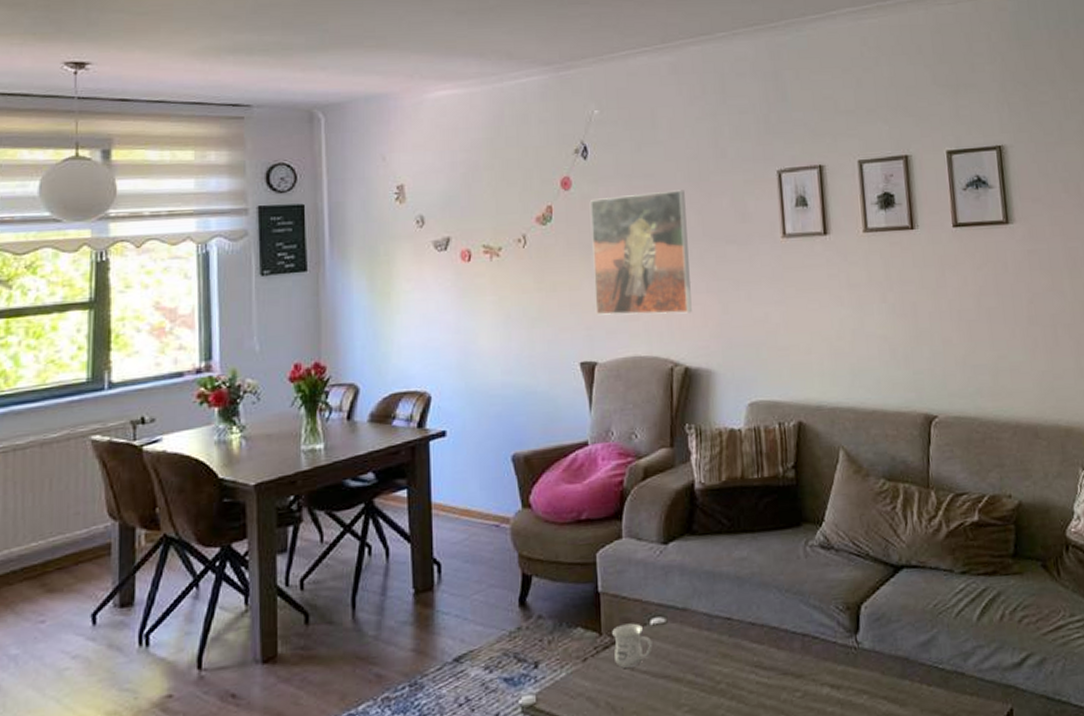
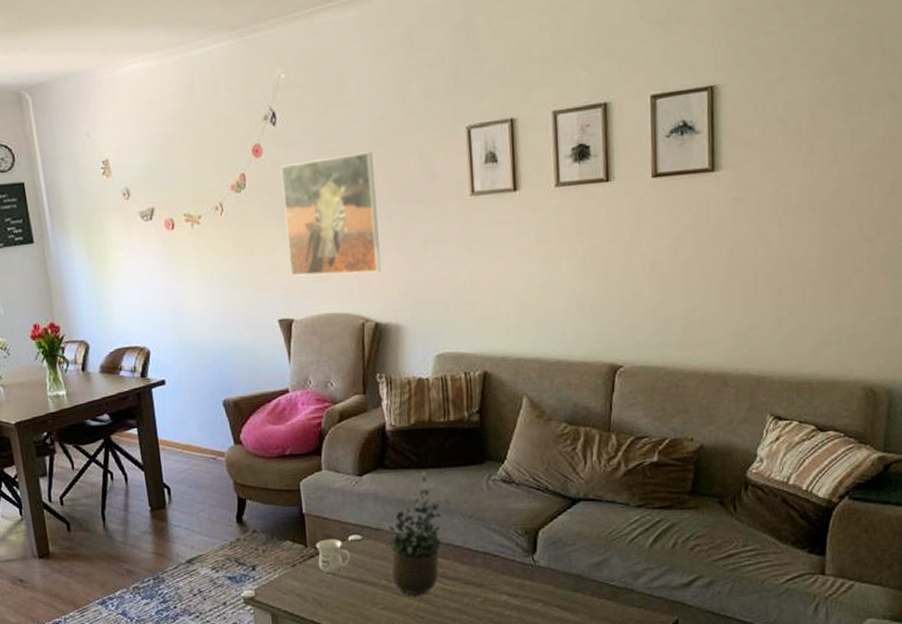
potted plant: none [692,536,765,695] -> present [385,471,450,597]

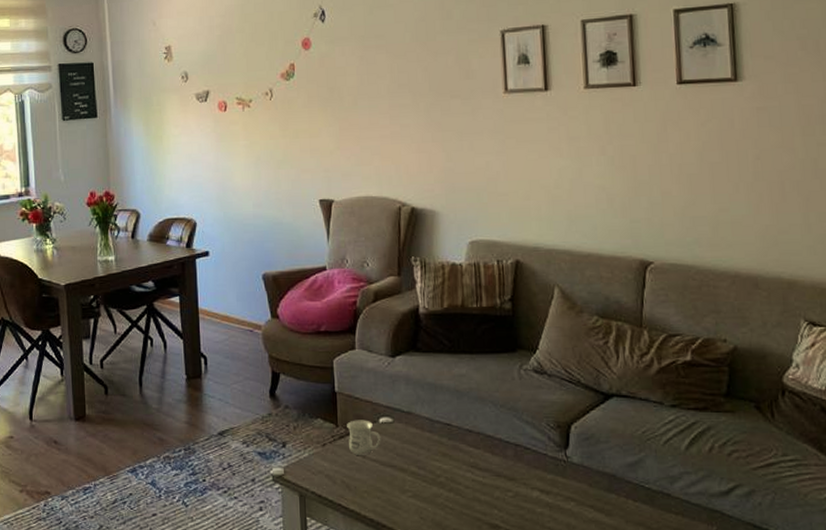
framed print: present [281,151,381,277] -> none [328,49,418,160]
potted plant: present [385,471,450,597] -> none [416,356,481,487]

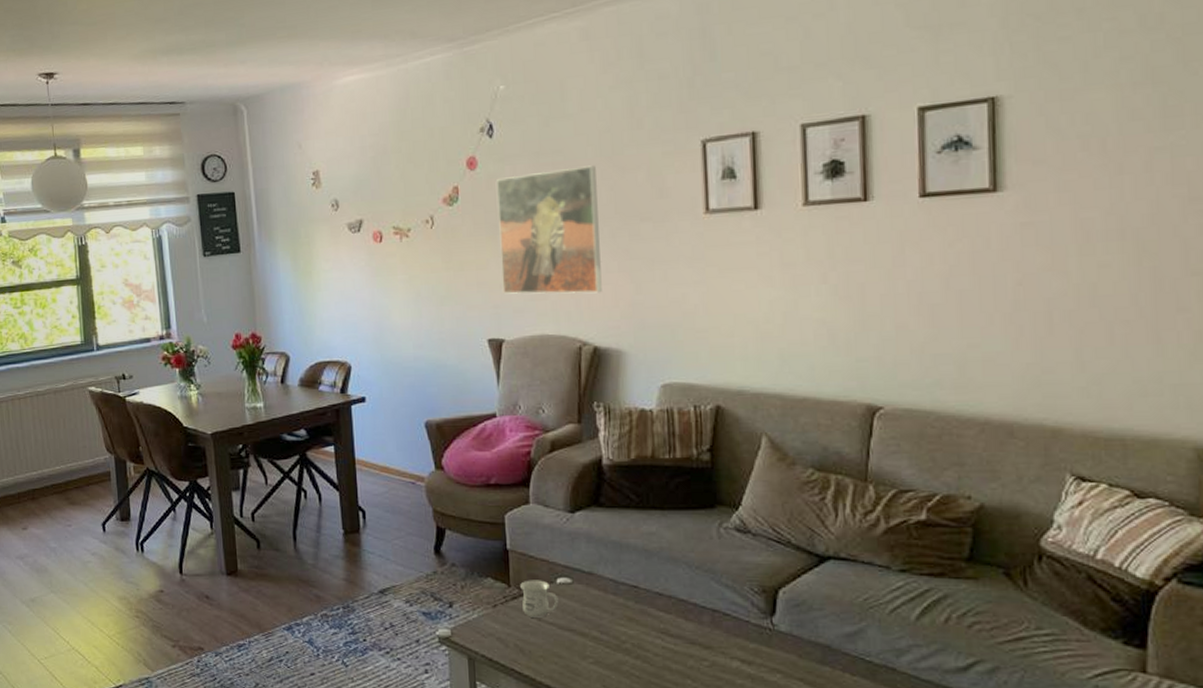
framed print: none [328,49,418,160] -> present [497,165,602,295]

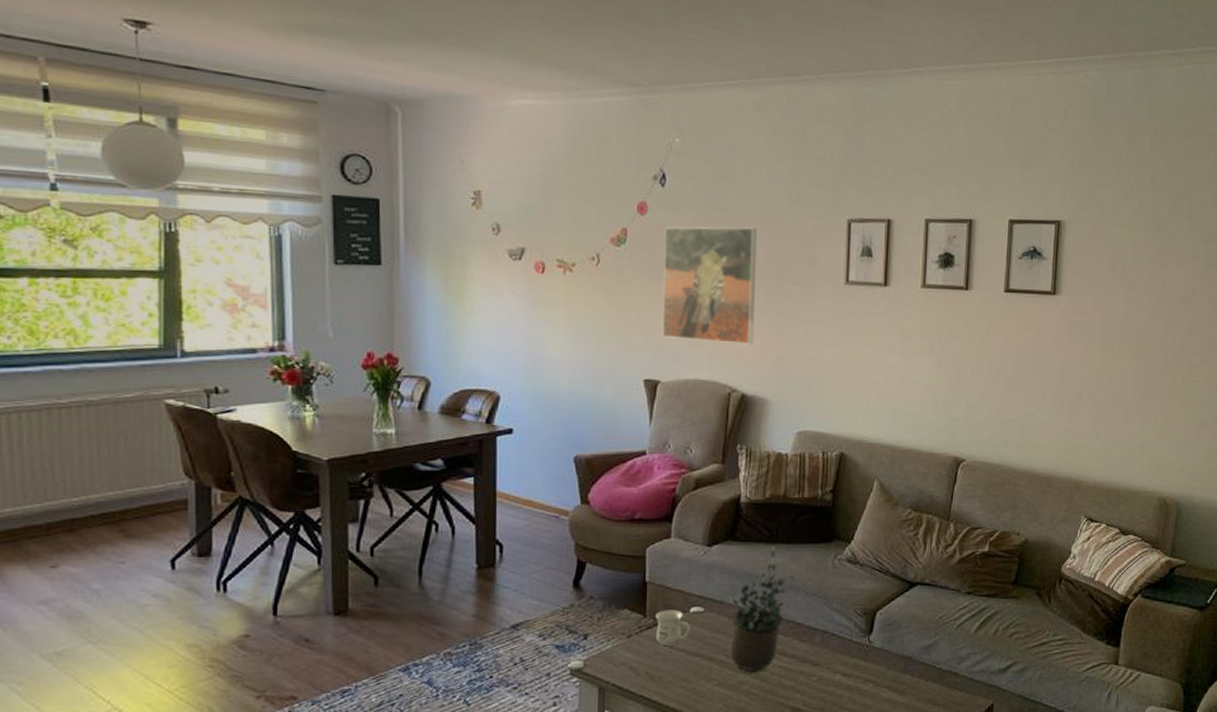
potted plant: none [598,512,674,654] -> present [727,545,795,674]

